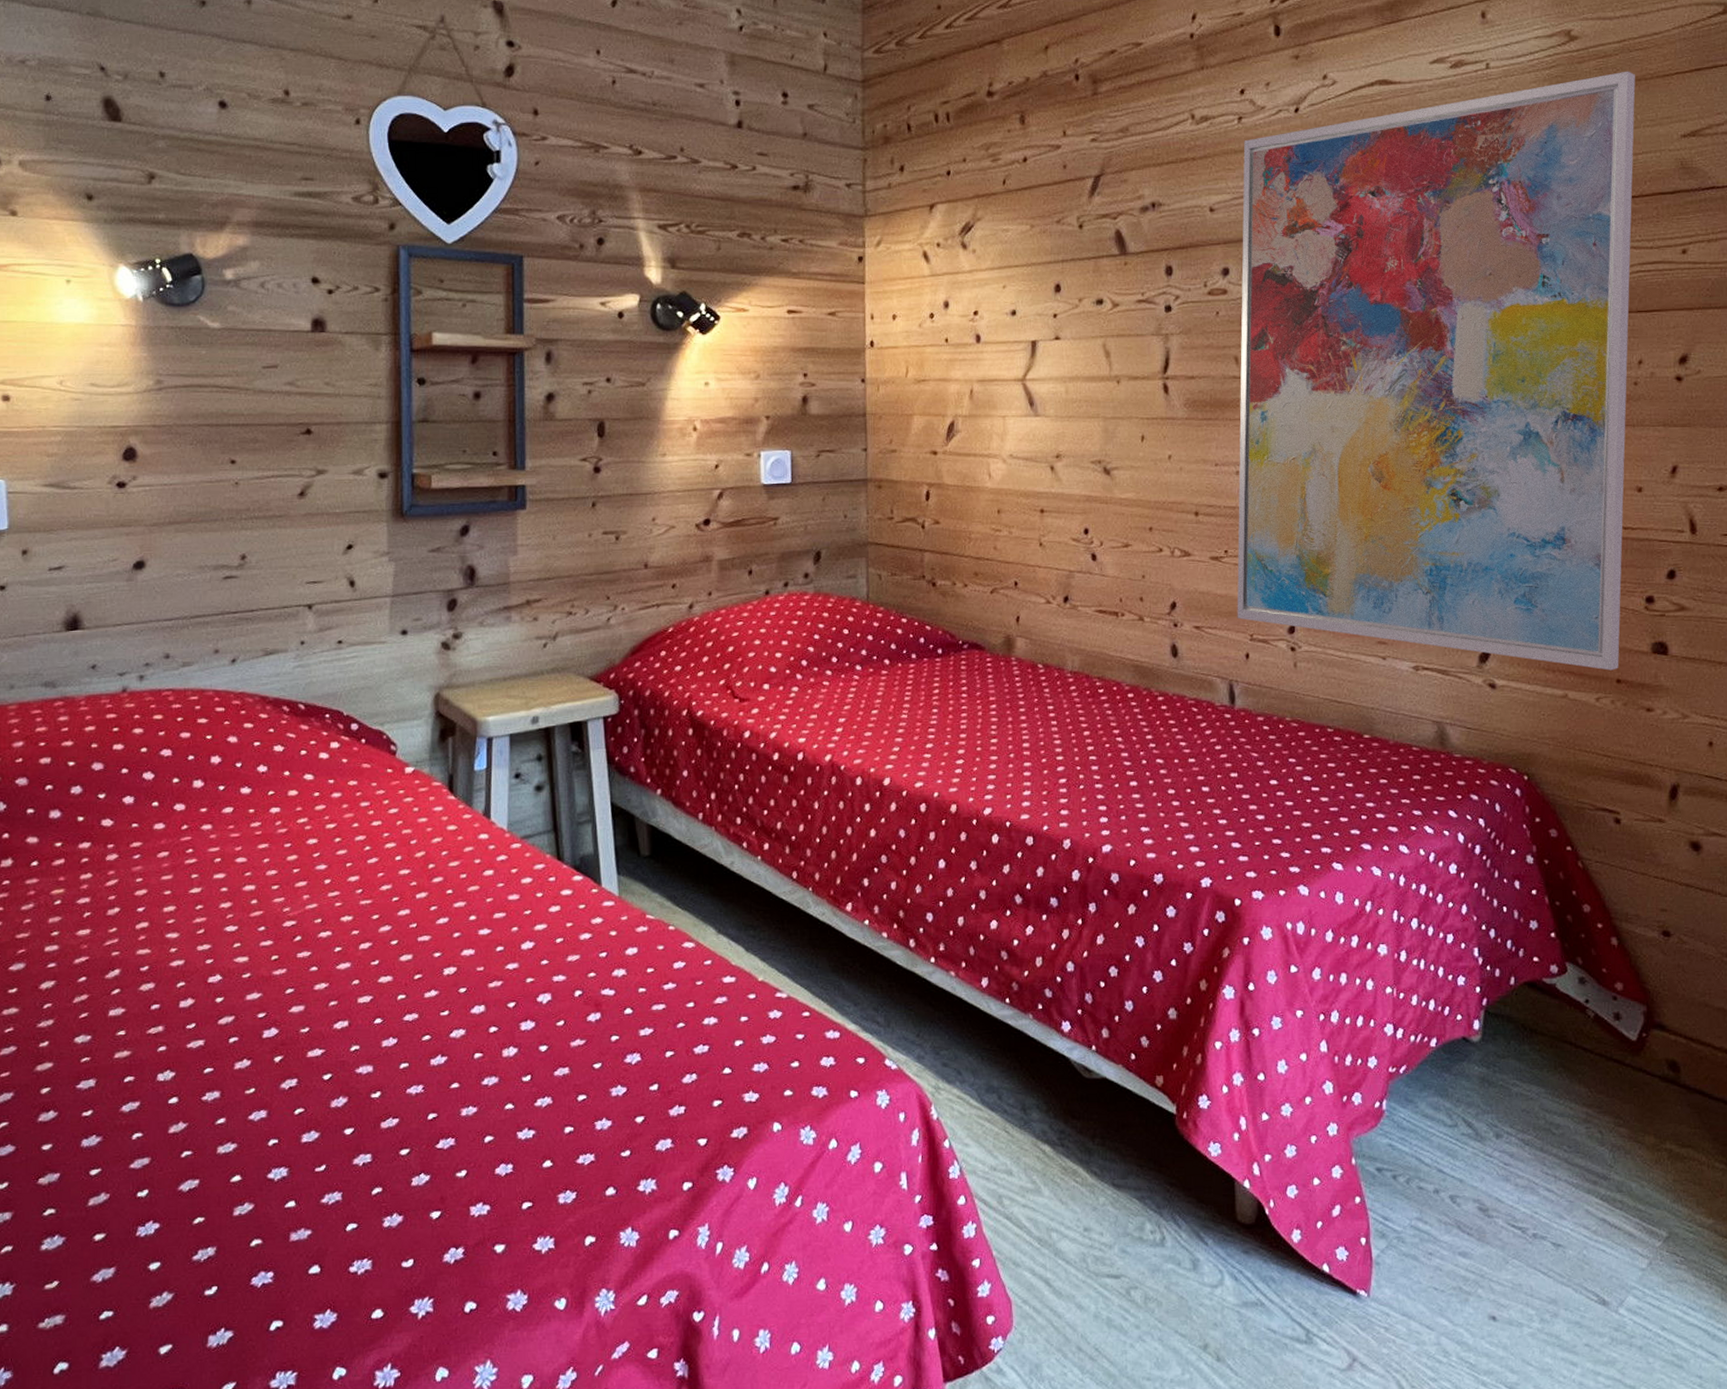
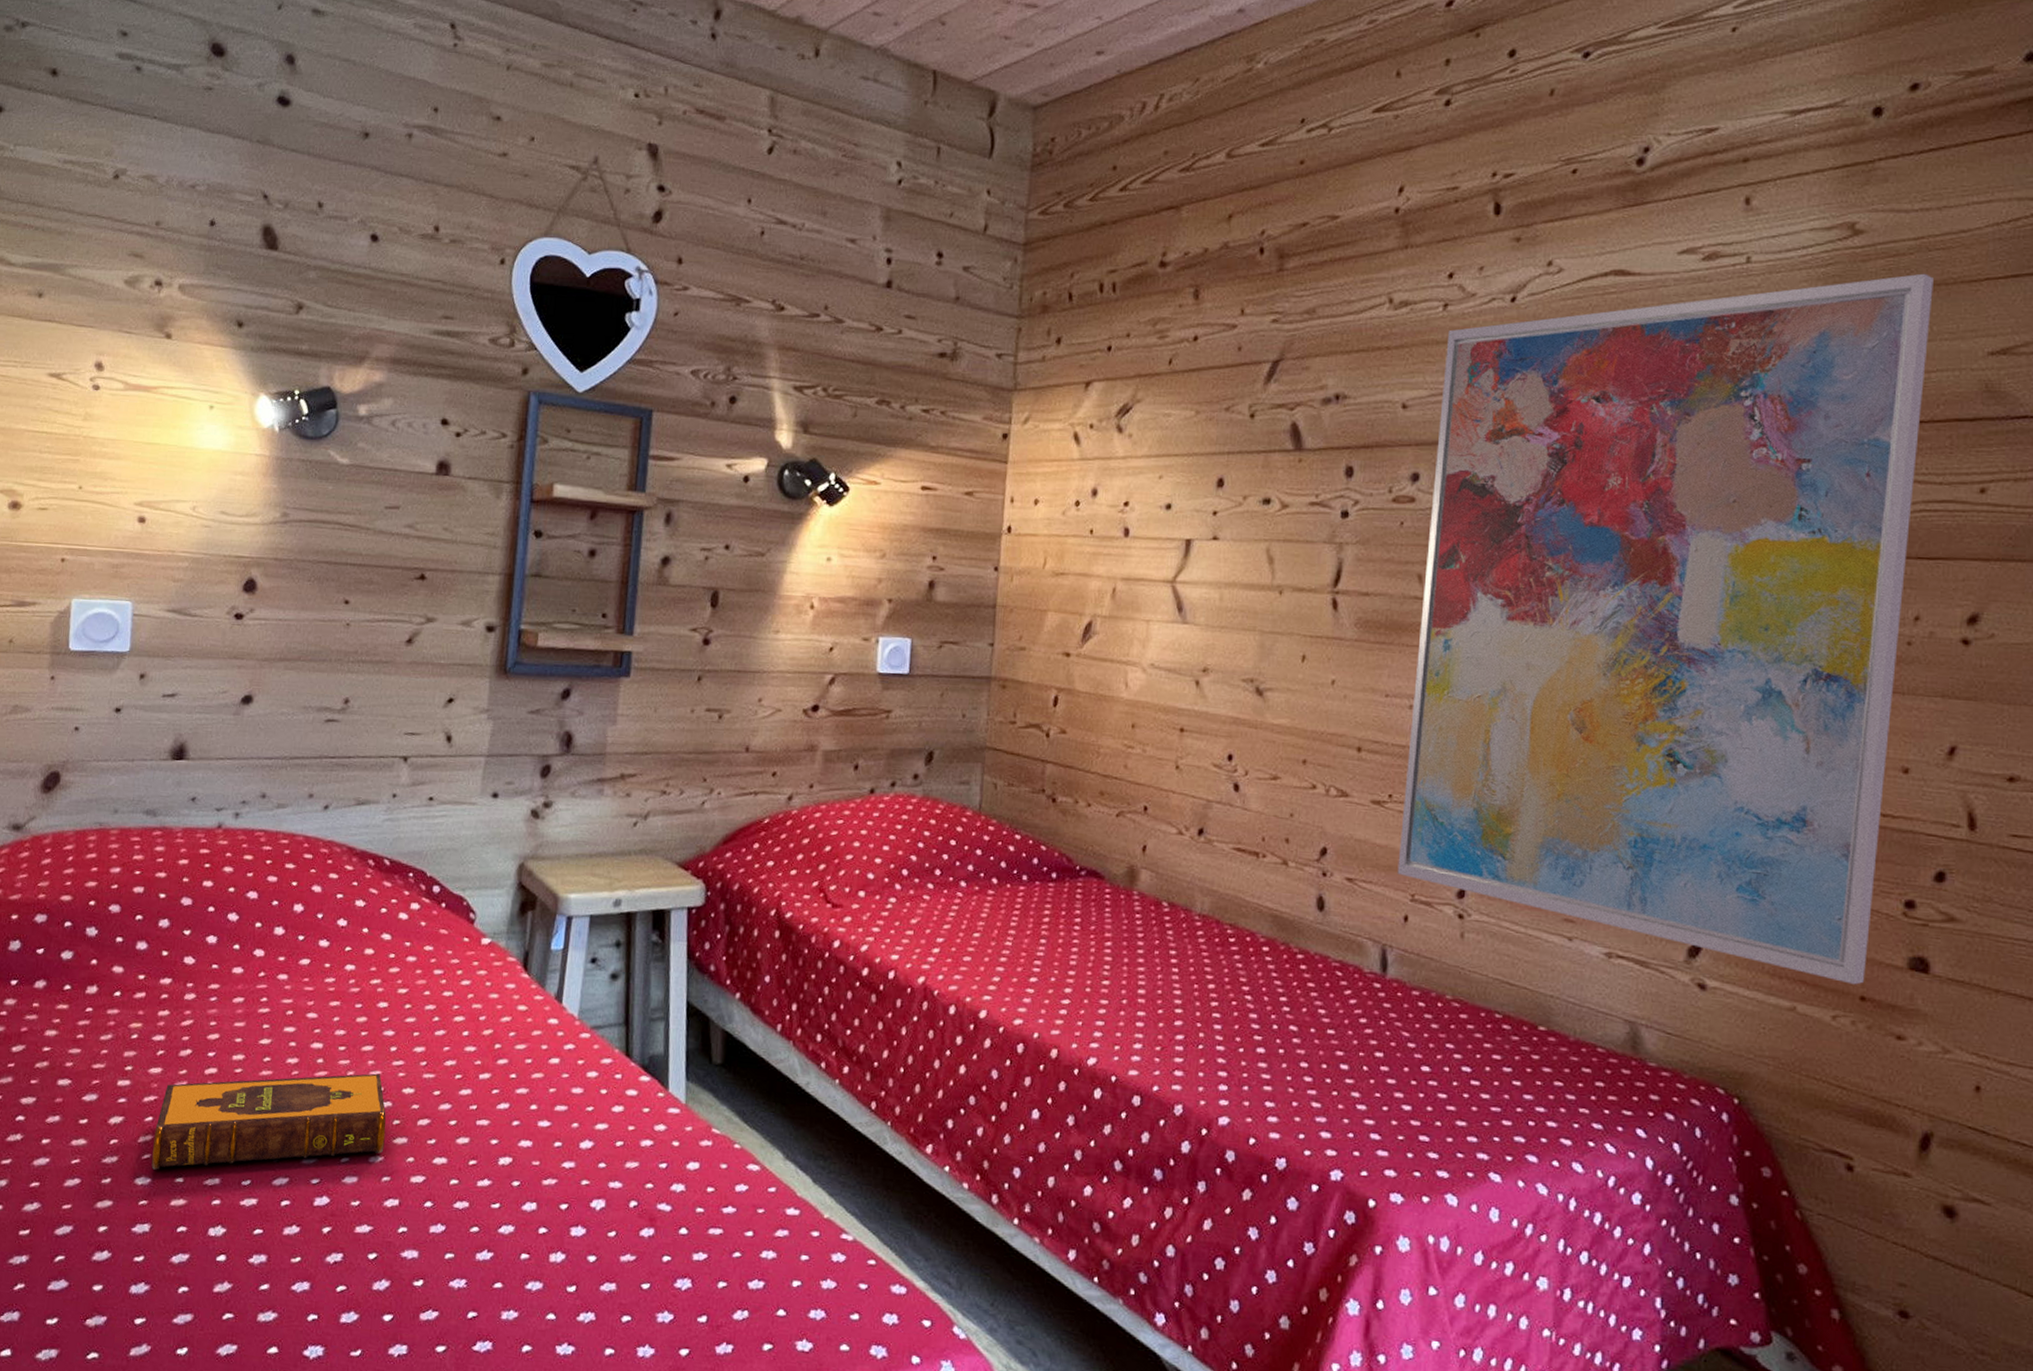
hardback book: none [90,906,328,1027] -> present [151,1073,386,1170]

